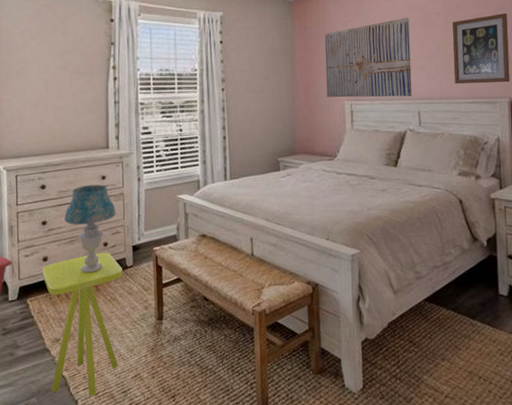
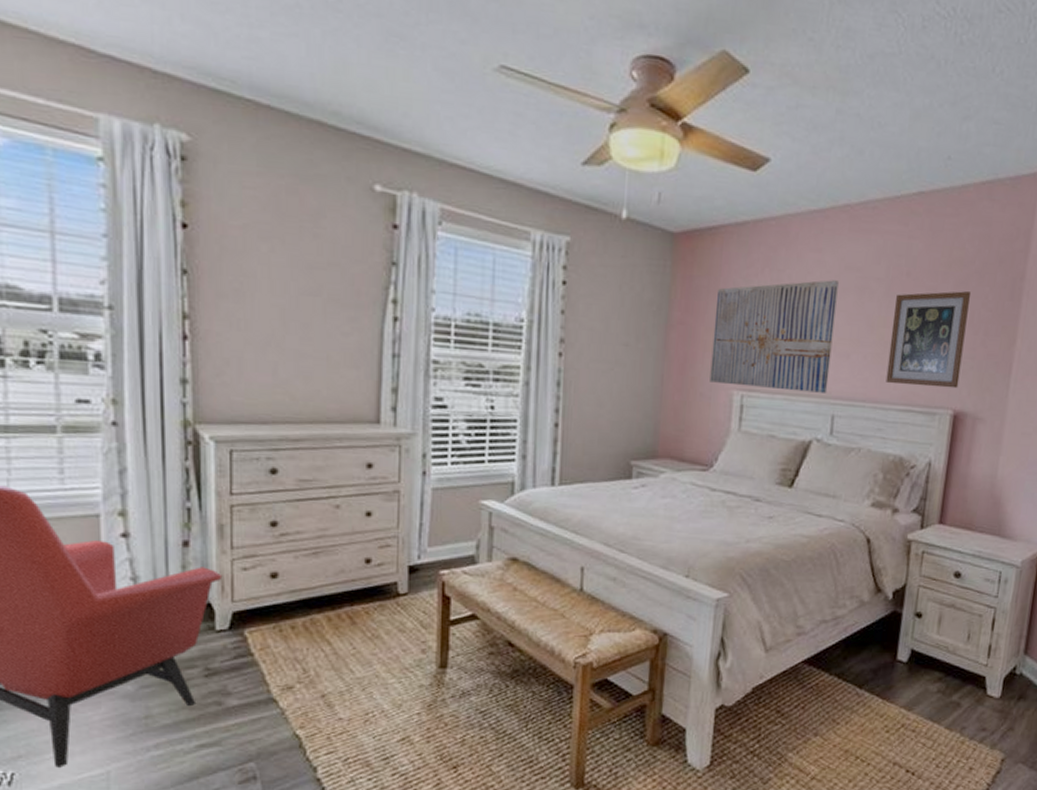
side table: present [42,252,123,397] -> none [269,571,393,763]
table lamp: present [64,184,116,273] -> none [306,474,386,599]

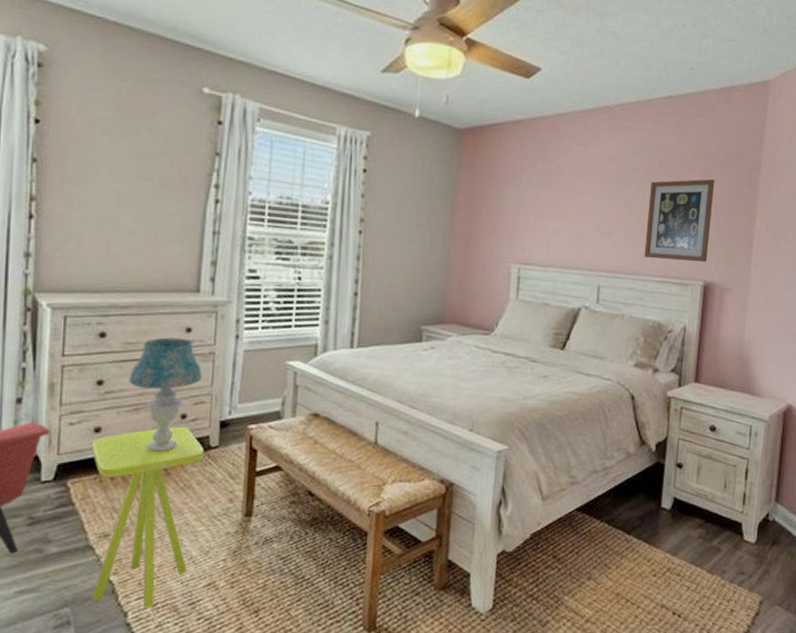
side table: none [269,571,393,763] -> present [92,426,205,608]
table lamp: none [306,474,386,599] -> present [129,337,202,452]
wall art: present [710,280,839,393] -> none [491,169,601,266]

